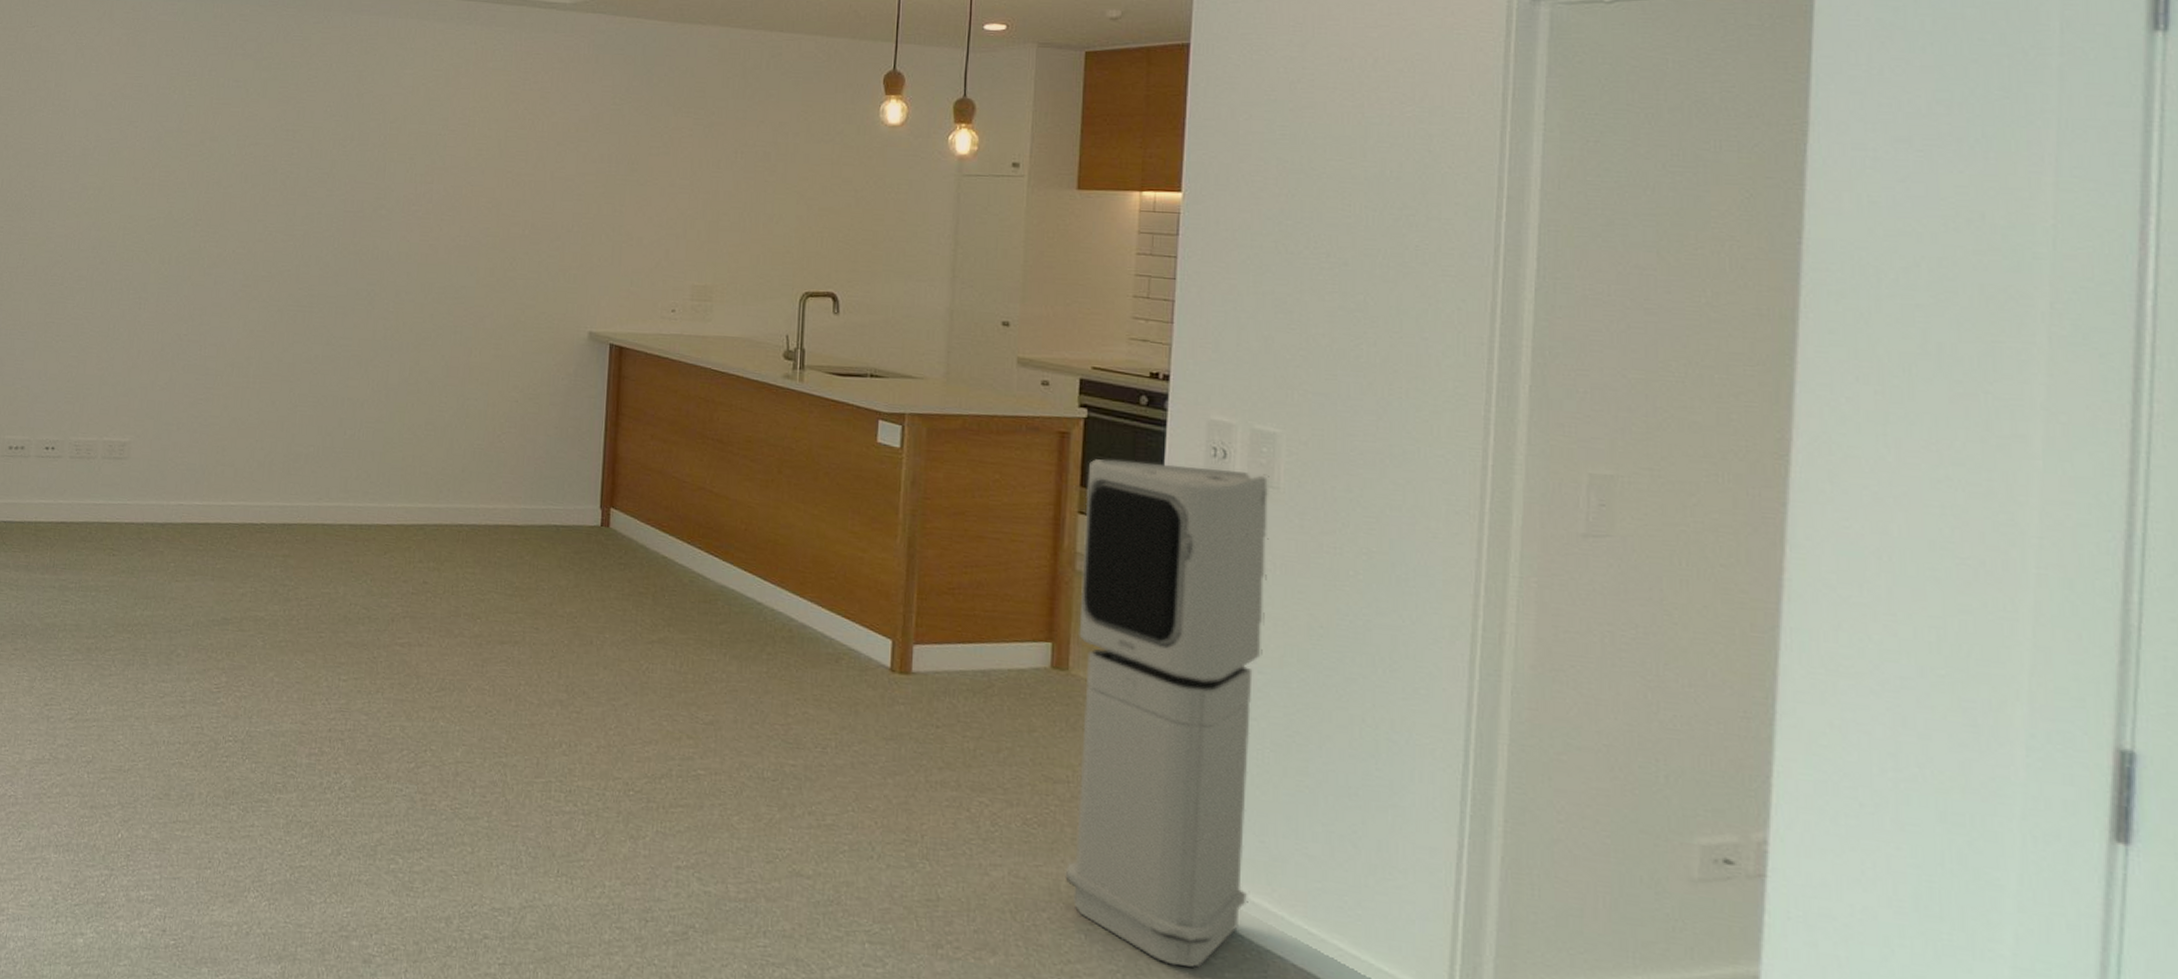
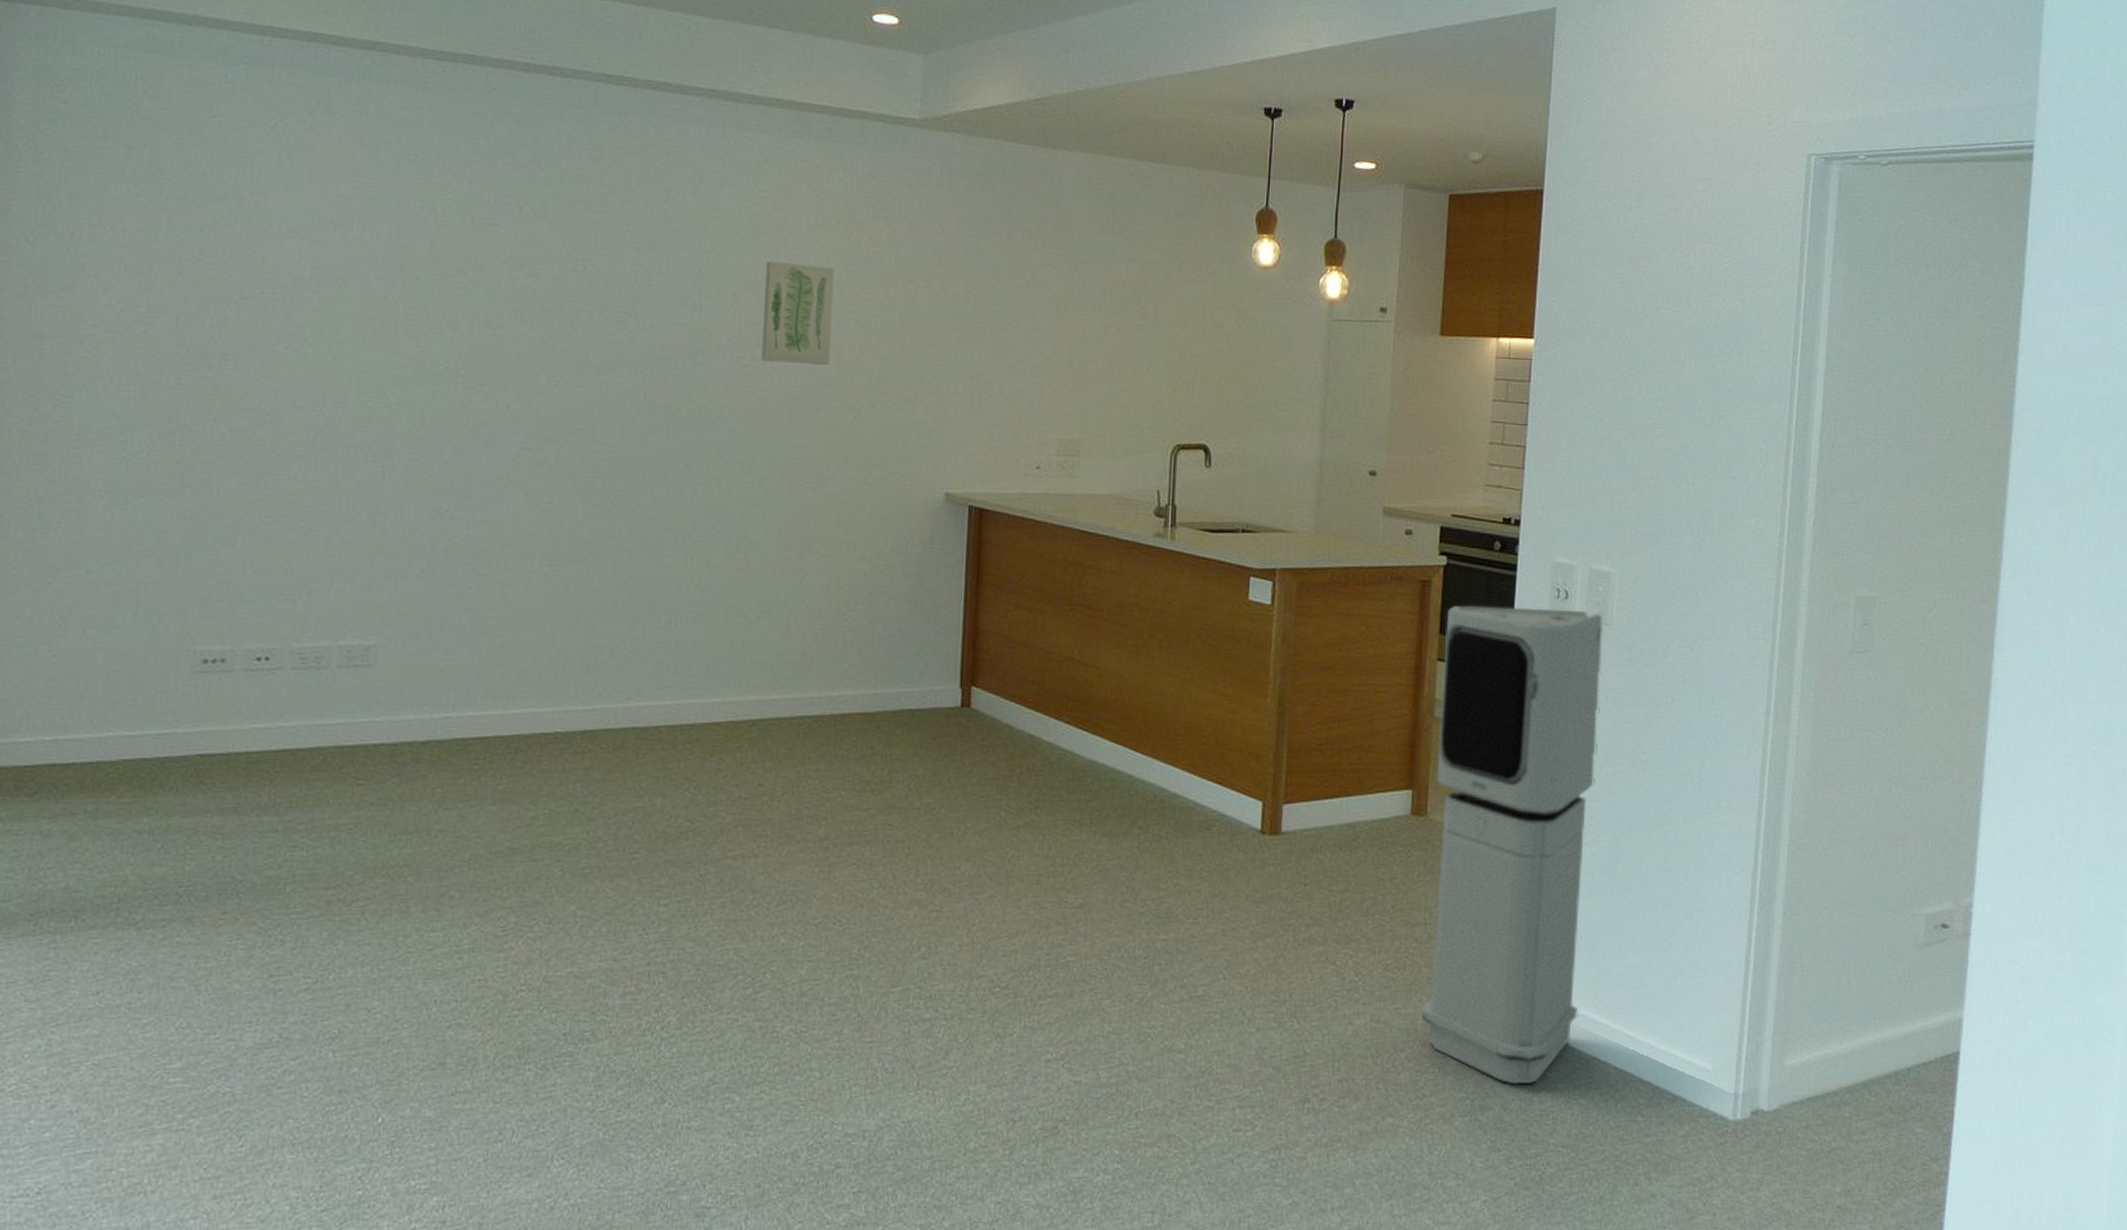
wall art: none [433,128,496,219] -> present [761,260,835,366]

